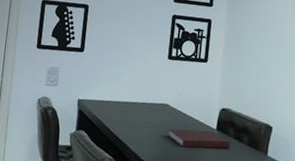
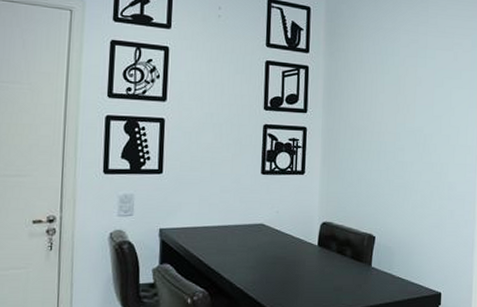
notebook: present [168,129,231,149] -> none [267,247,334,269]

